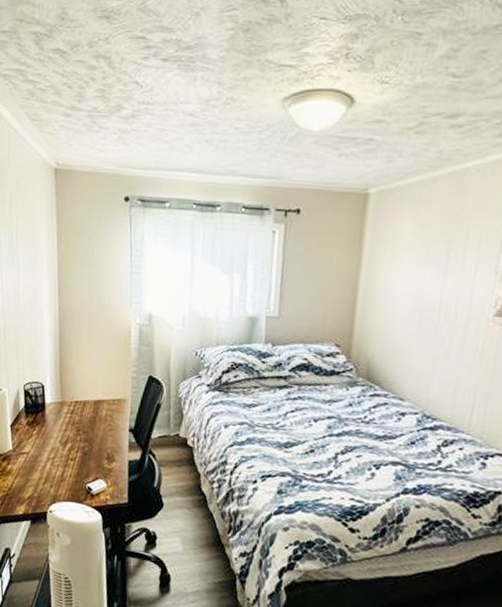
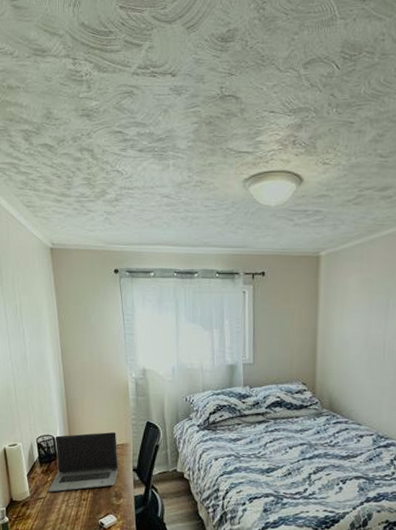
laptop computer: none [33,383,114,448] -> present [48,431,119,492]

